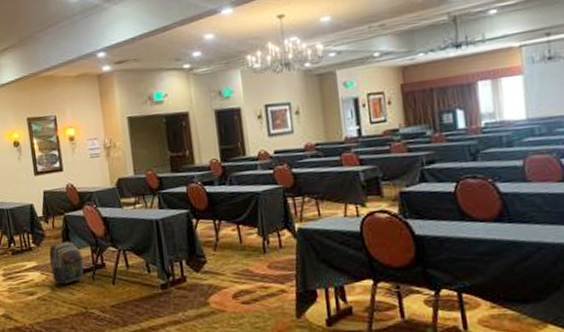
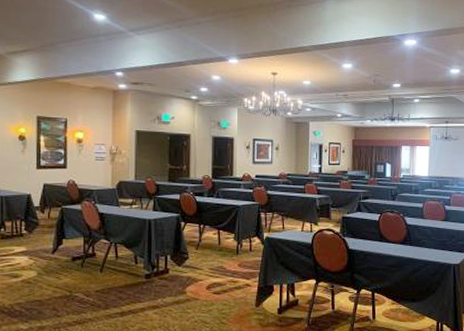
backpack: present [49,241,84,285] -> none [40,231,75,270]

